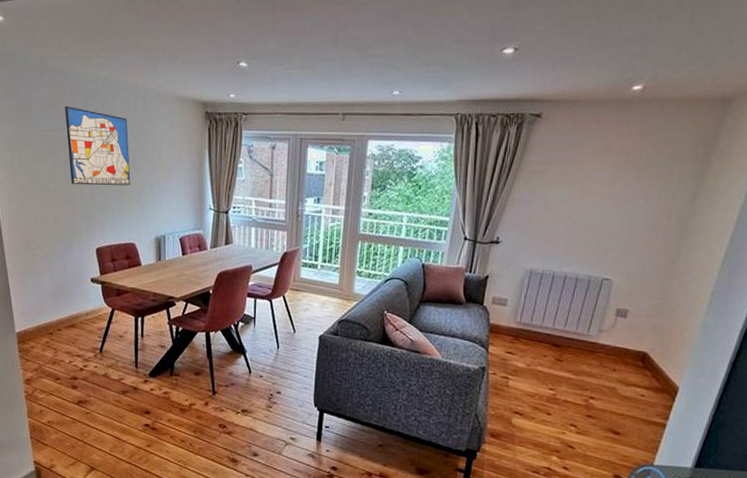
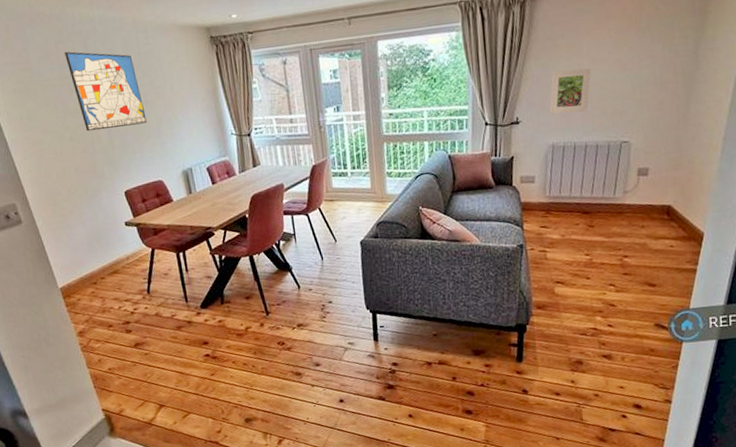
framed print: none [532,196,582,243] -> present [549,67,592,114]

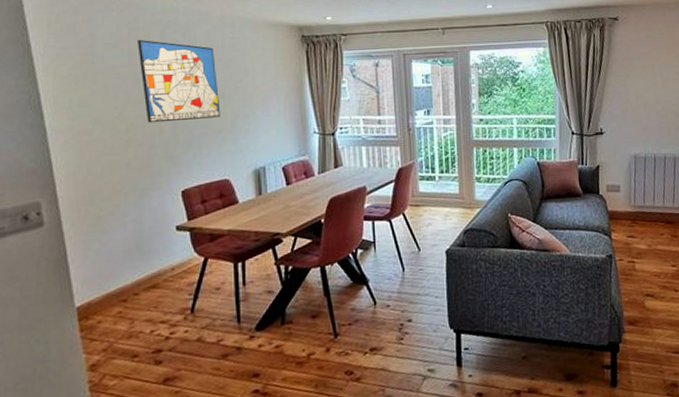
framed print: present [549,67,592,114] -> none [630,87,665,127]

